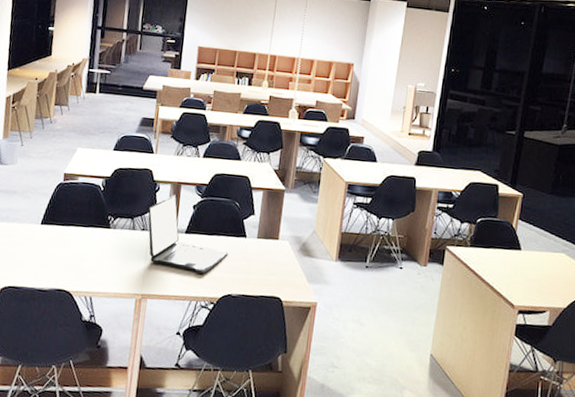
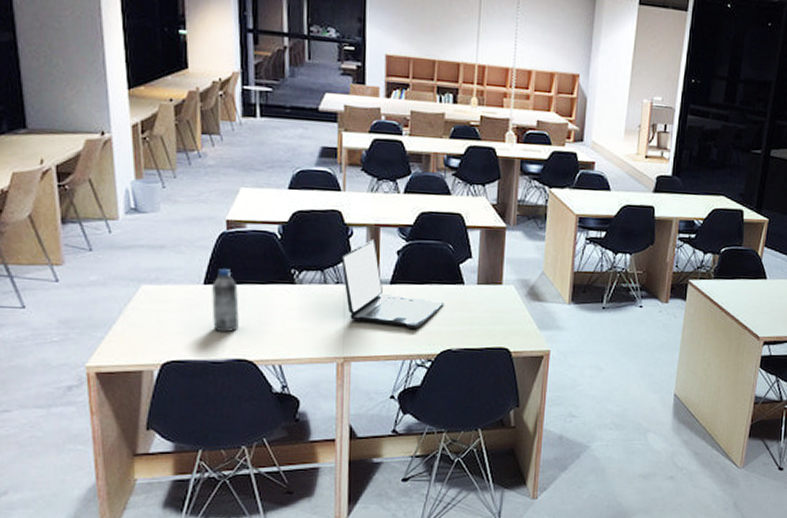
water bottle: none [43,212,67,266] -> present [212,269,239,333]

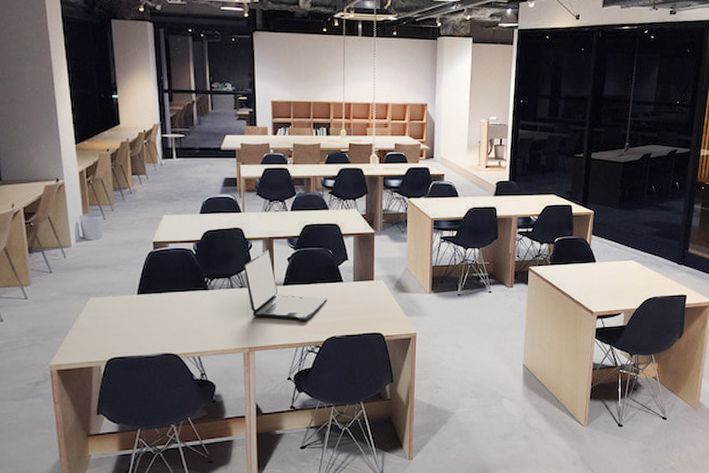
water bottle: present [212,269,239,333] -> none [144,281,165,333]

